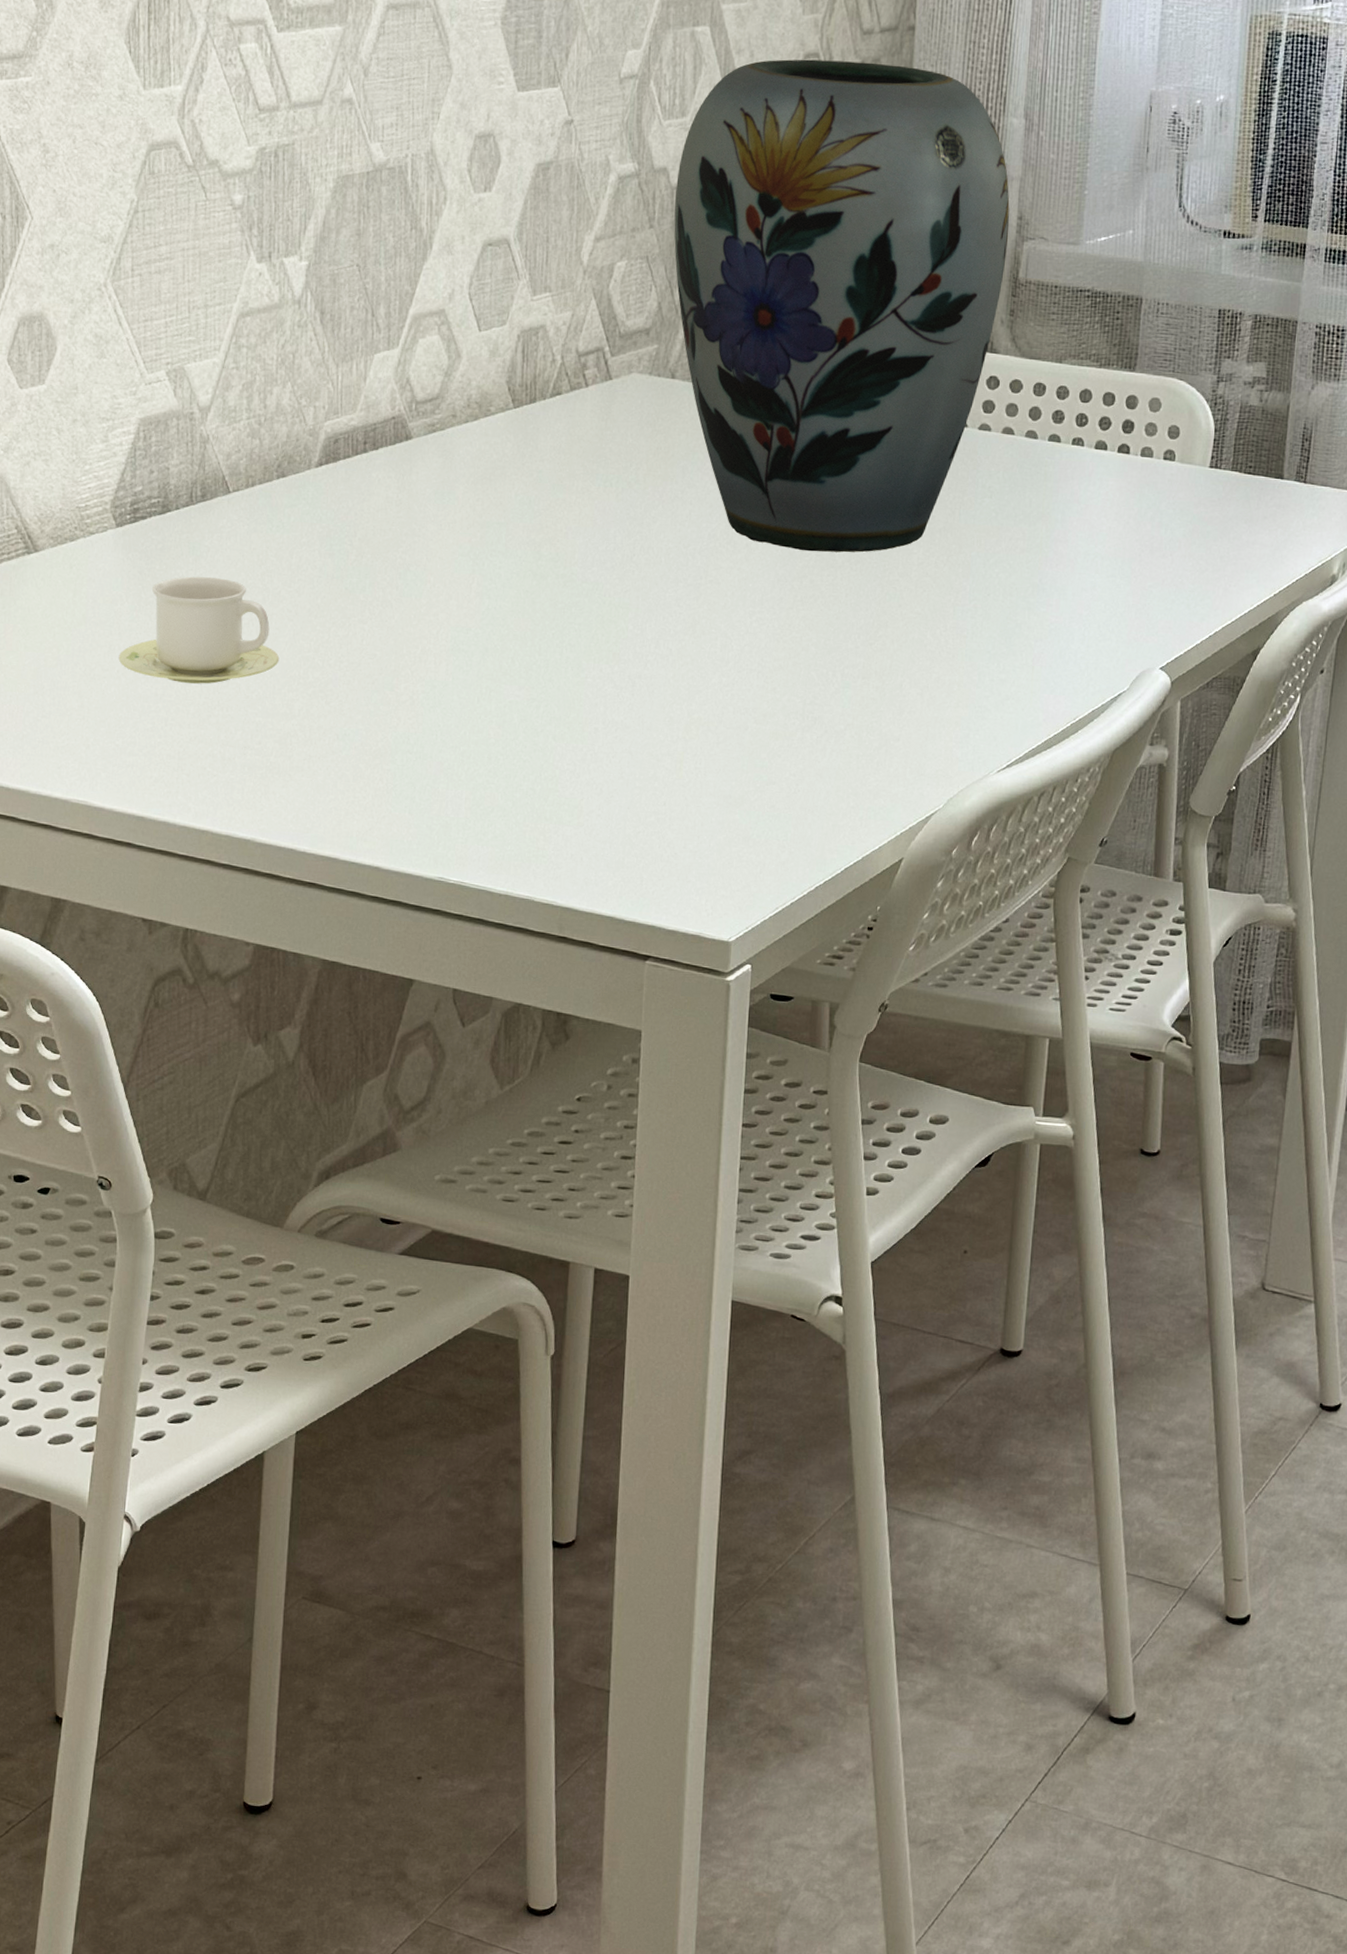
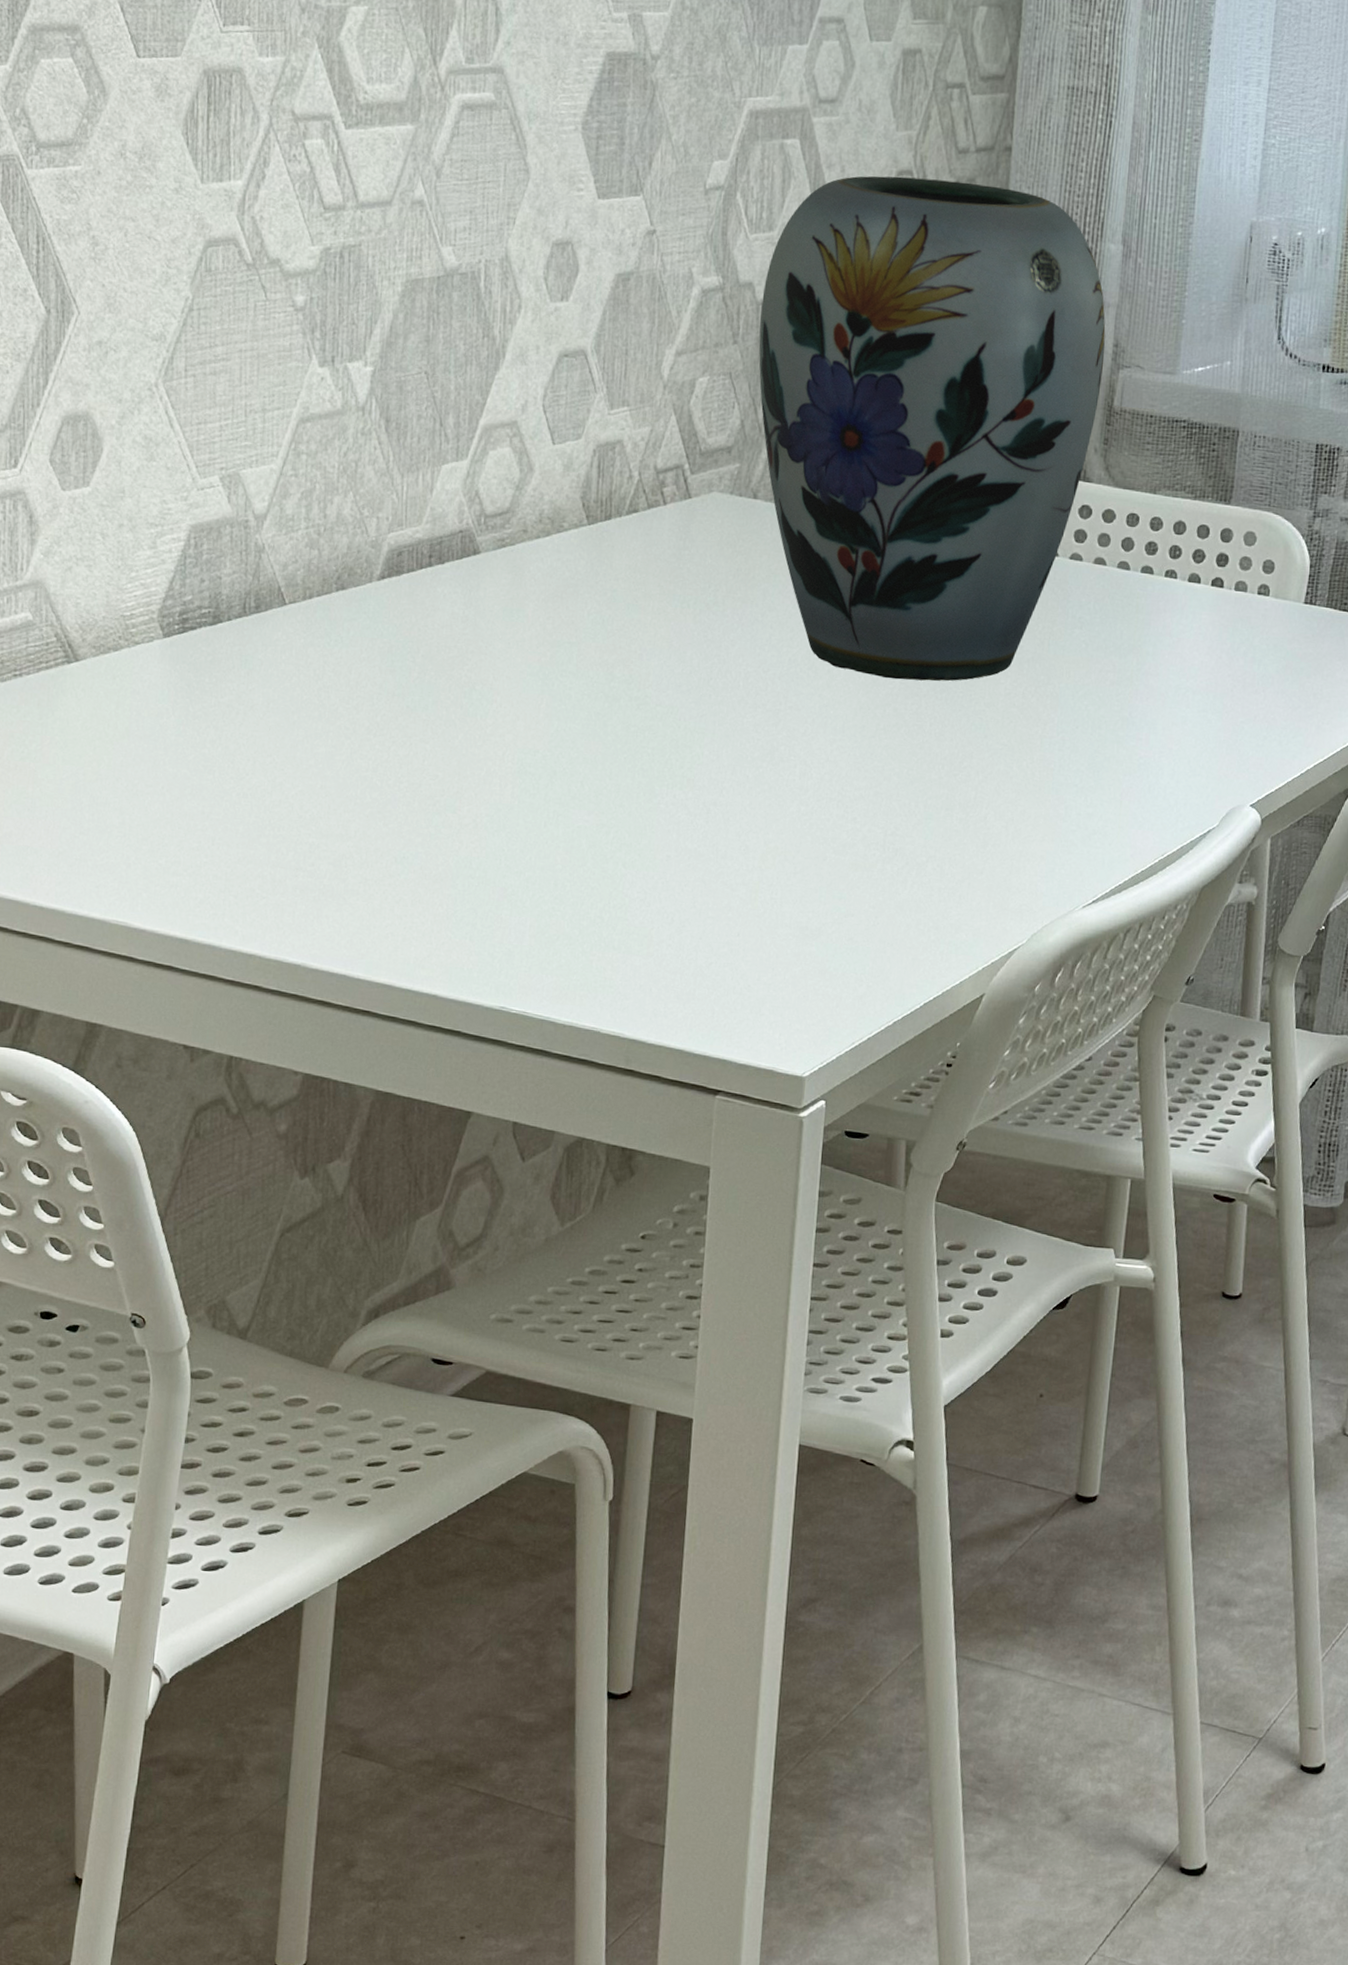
cup and saucer: present [118,576,280,684] -> none [163,690,336,803]

